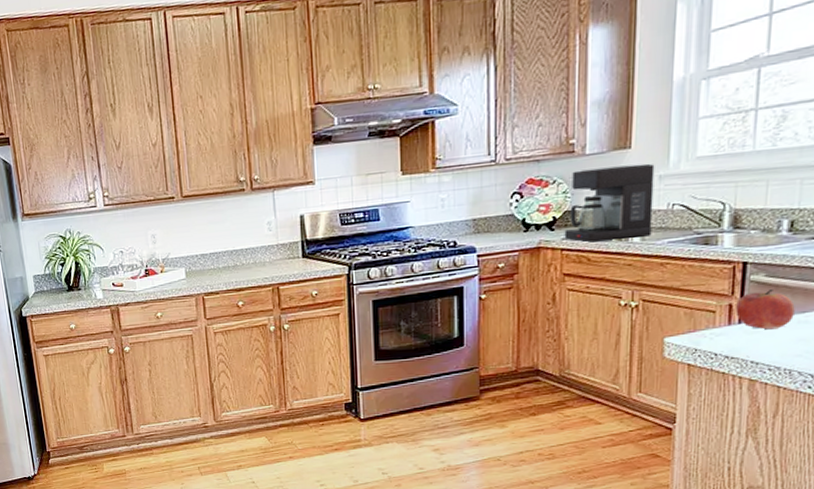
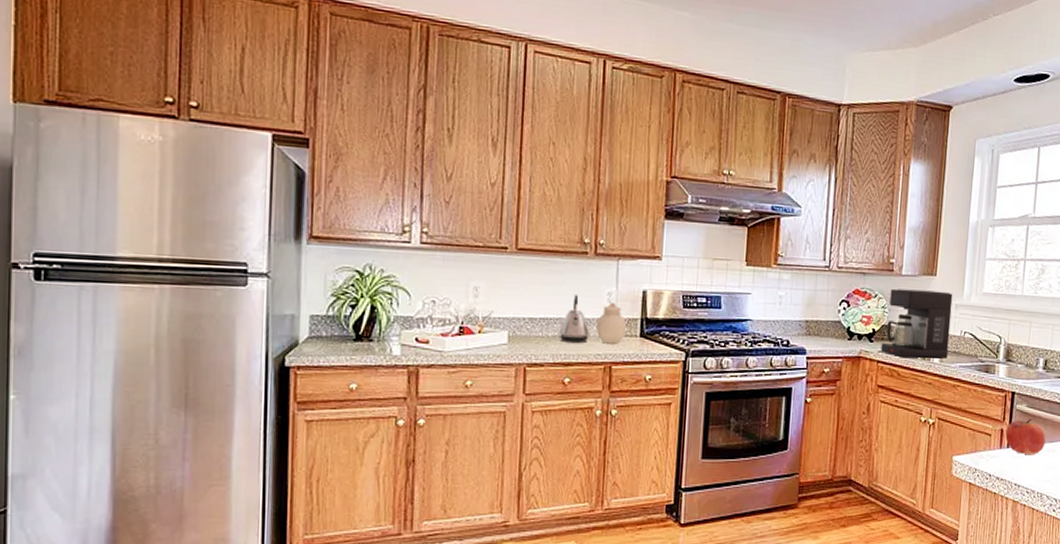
kettle: none [228,227,255,272] -> present [558,294,589,344]
jar: none [260,230,289,268] -> present [595,302,627,344]

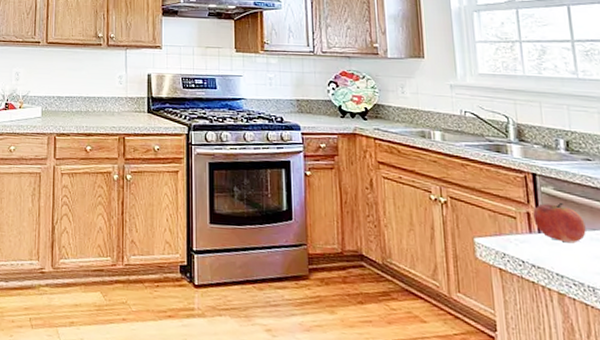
kettle: present [558,294,589,344] -> none [81,77,105,118]
jar: present [595,302,627,344] -> none [110,83,136,119]
coffee maker: present [880,288,953,359] -> none [375,70,450,137]

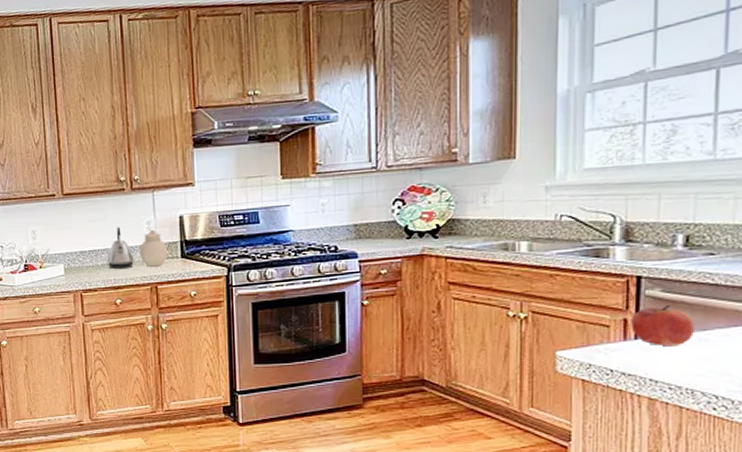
kettle: none [81,77,105,118] -> present [106,226,134,270]
jar: none [110,83,136,119] -> present [139,229,168,267]

